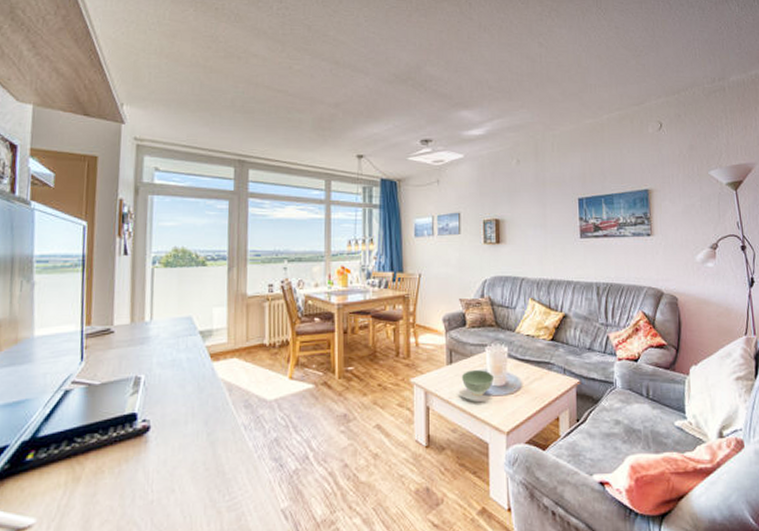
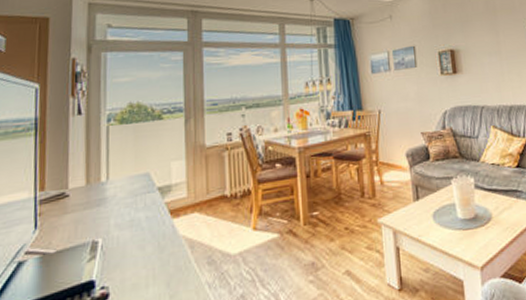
bowl: present [461,370,495,397] -> none [429,204,464,233]

